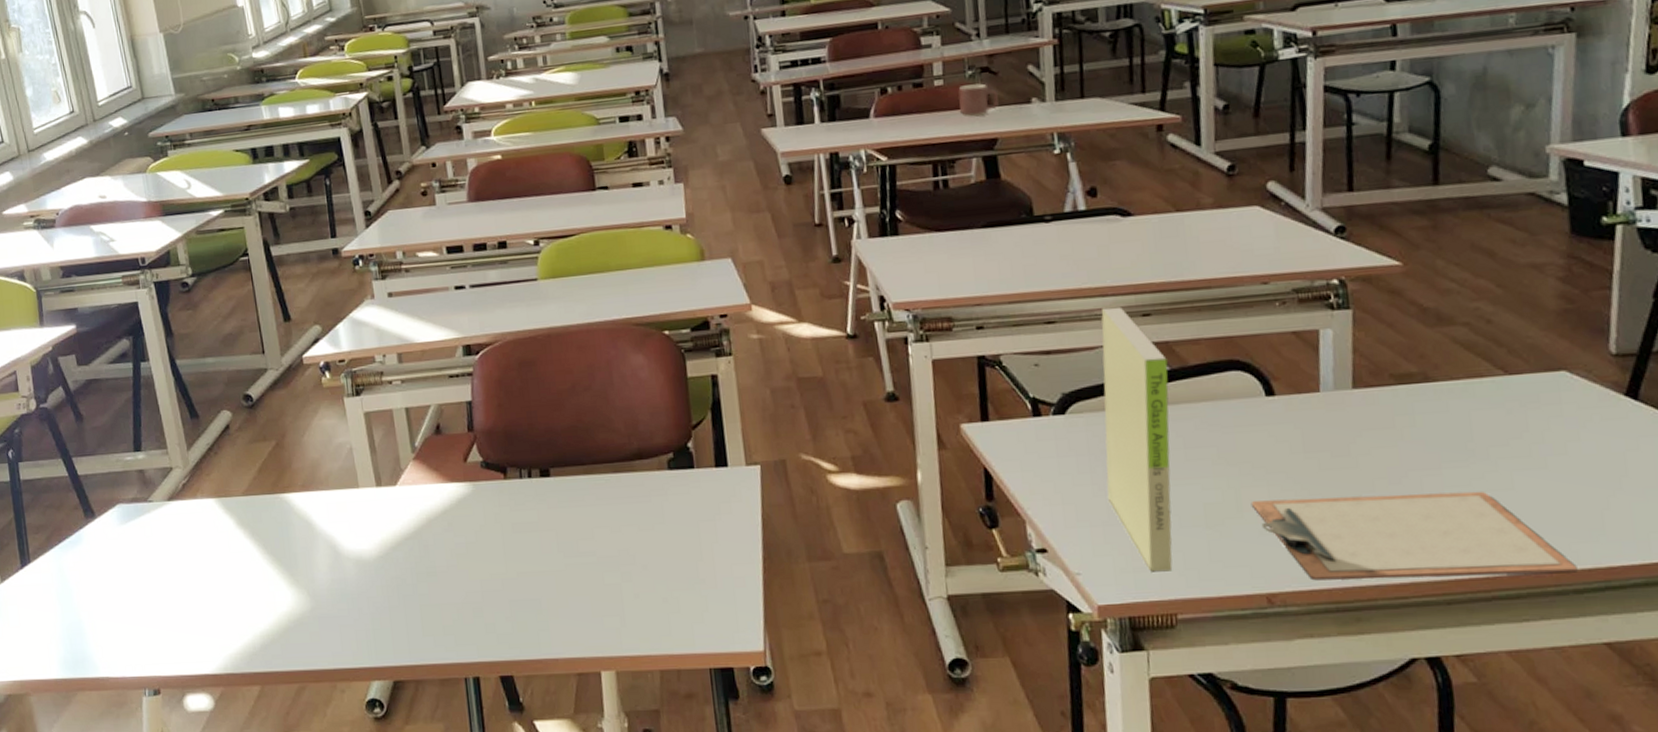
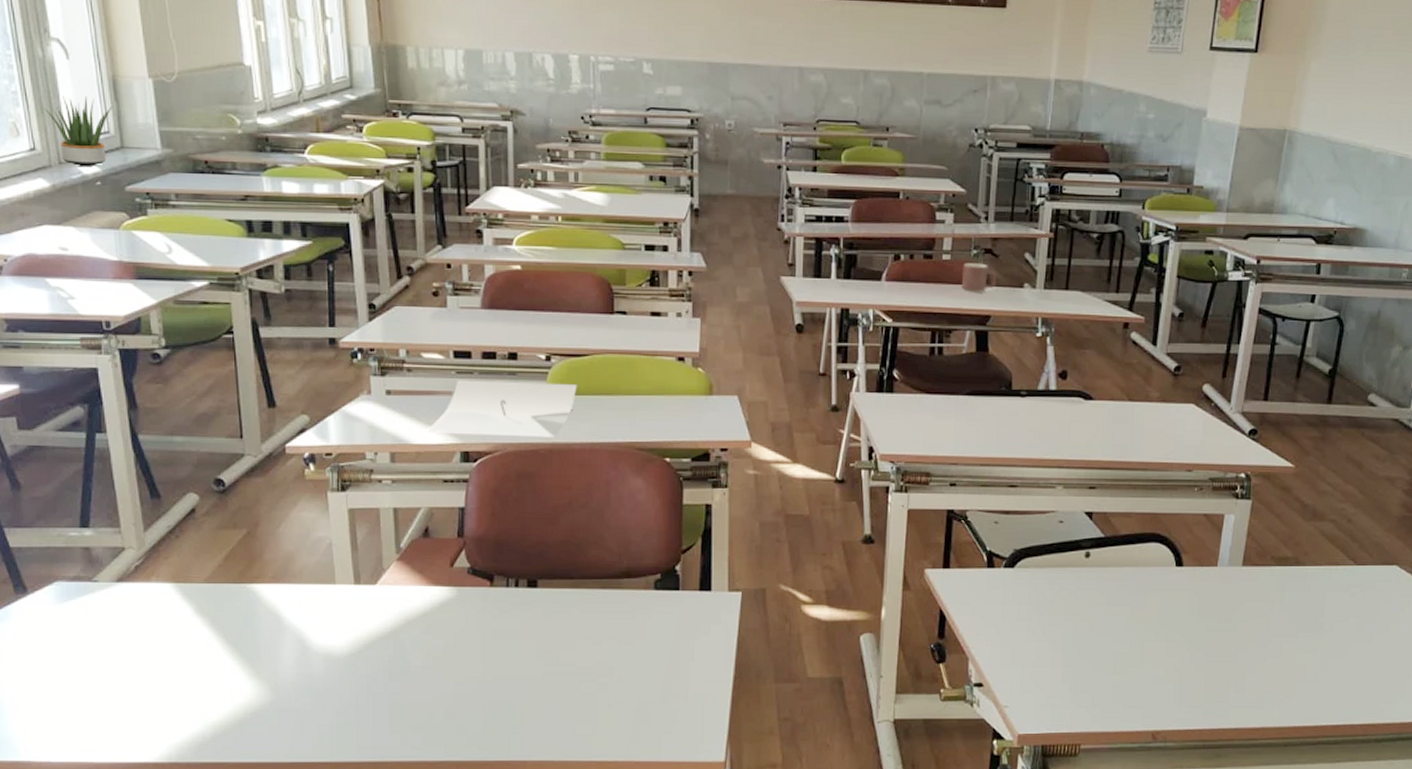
potted plant: none [78,58,133,121] -> present [44,95,112,166]
paper sheet: none [428,266,568,331] -> present [425,380,577,438]
book: present [1101,306,1173,572] -> none [1038,478,1103,708]
clipboard: present [1251,491,1578,581] -> none [1151,654,1380,726]

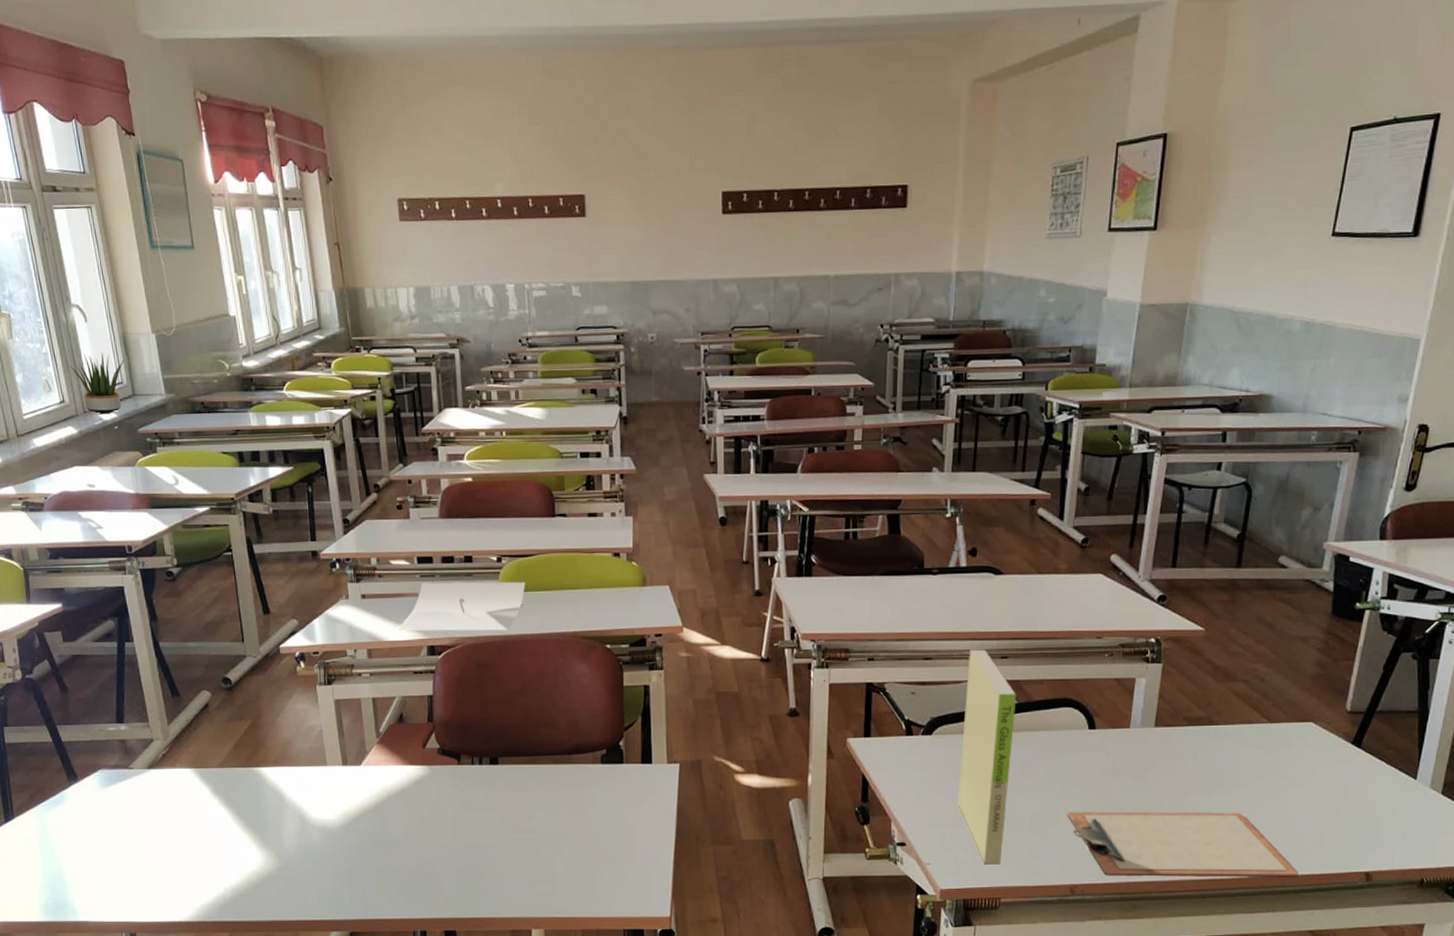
mug: present [961,263,996,293] -> none [872,451,905,480]
book: none [1038,478,1103,708] -> present [957,649,1017,865]
clipboard: none [1151,654,1380,726] -> present [1067,811,1299,877]

